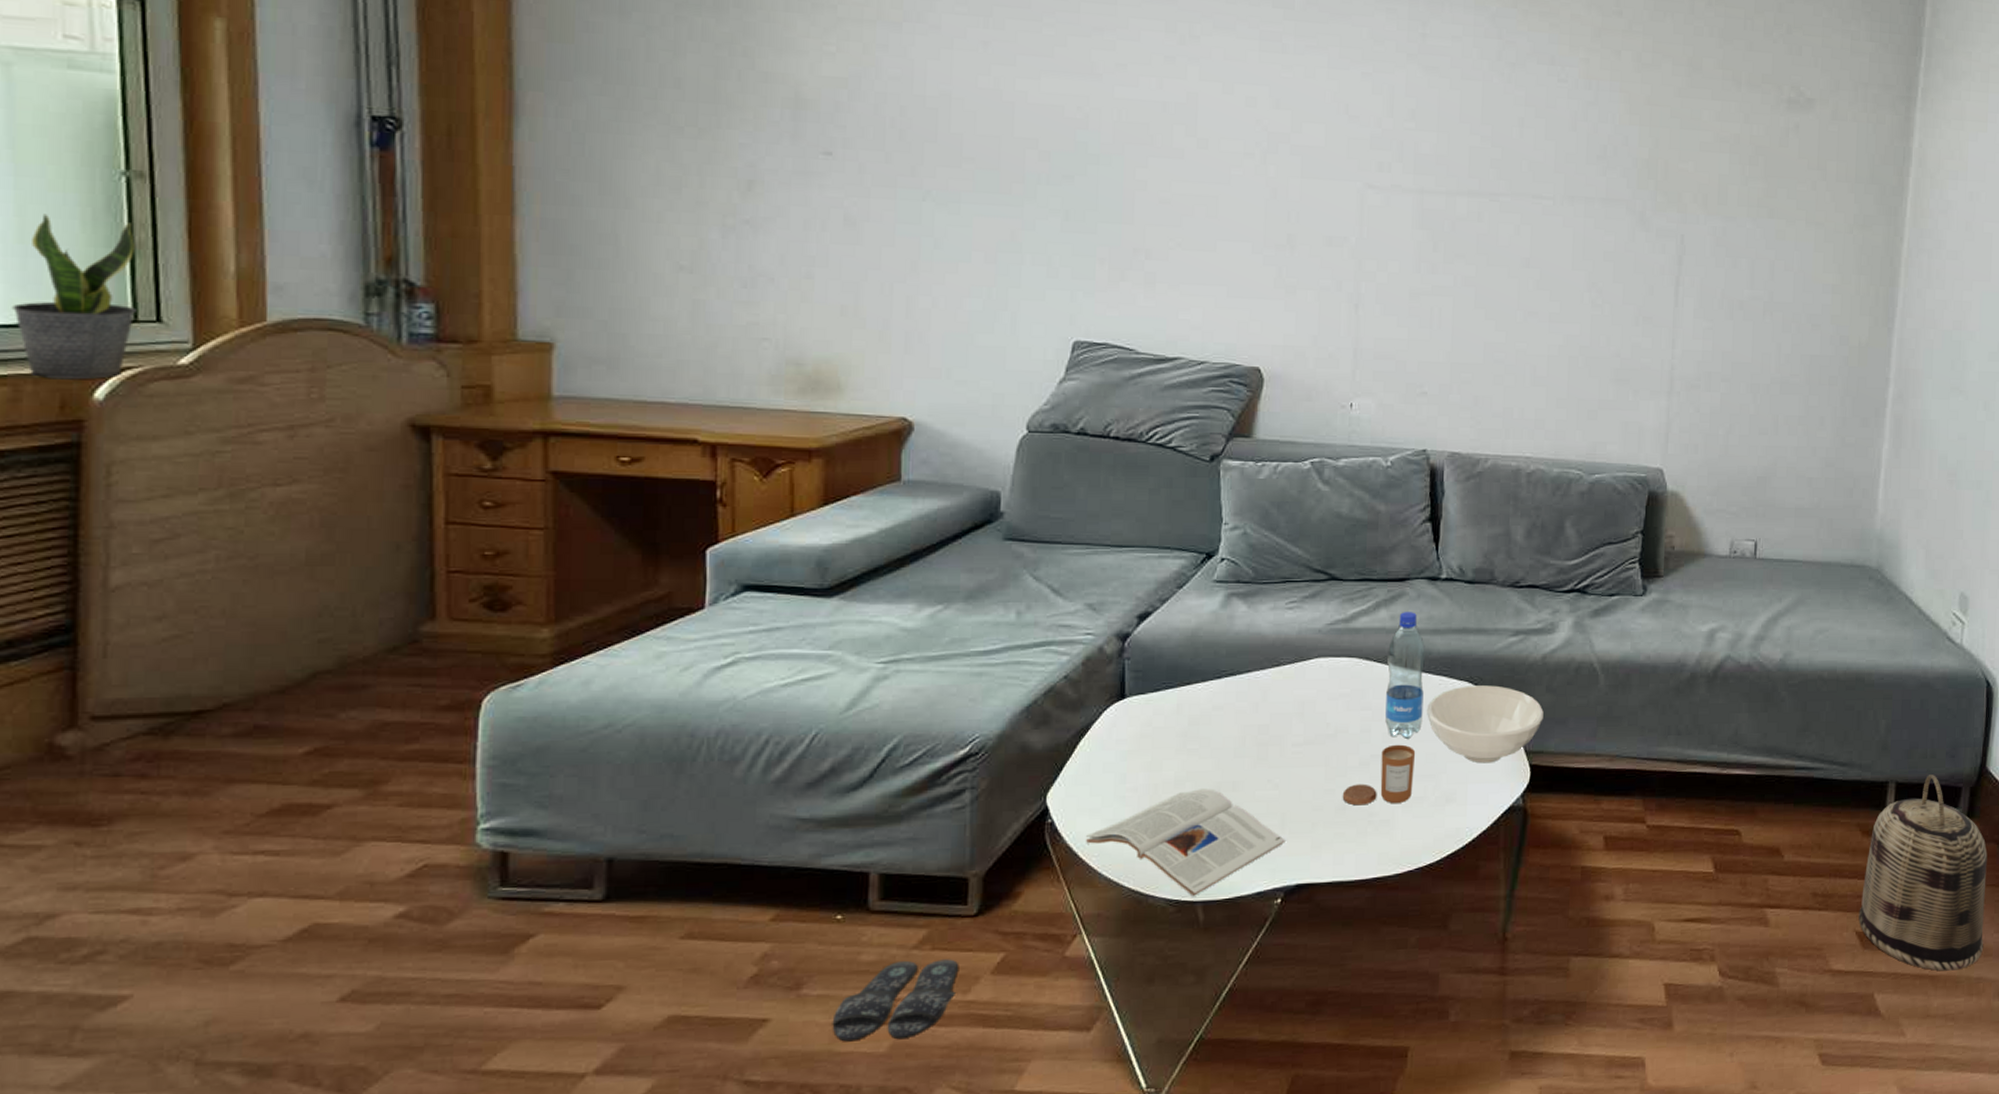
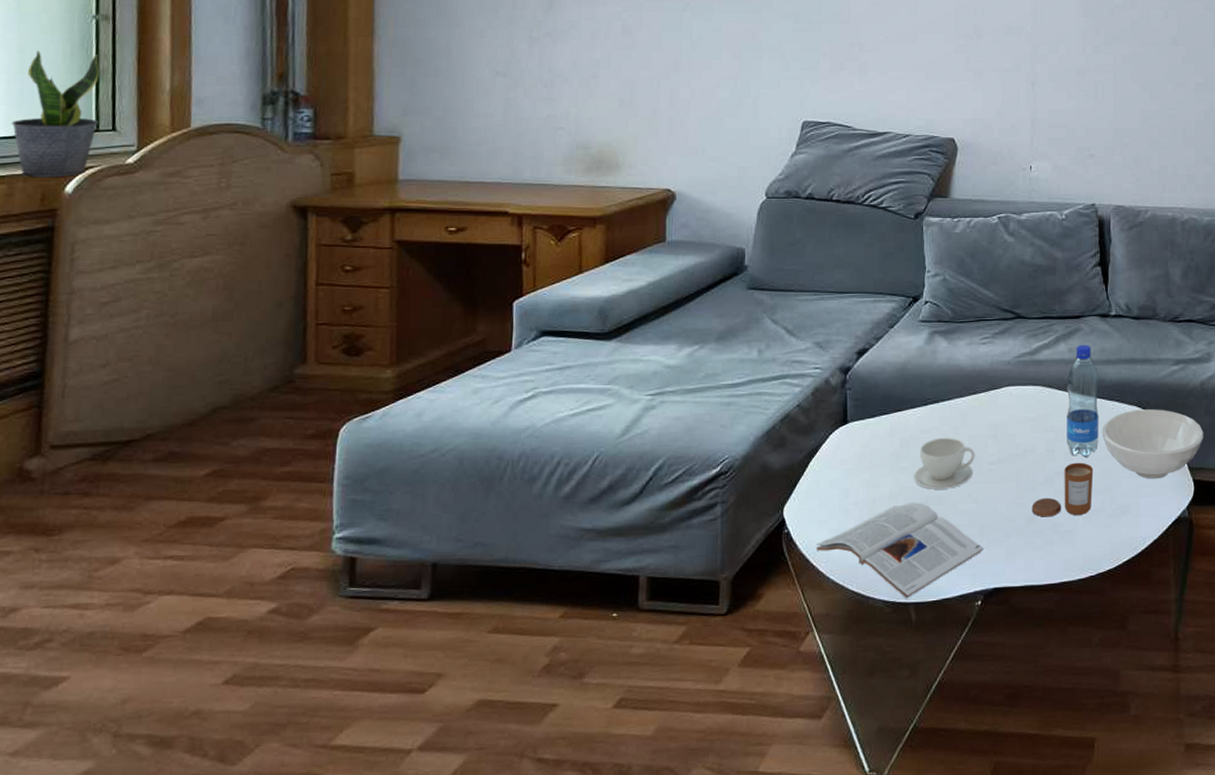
slippers: present [832,959,958,1042] -> none [608,653,711,725]
teacup: none [1204,715,1278,774] -> present [914,437,975,490]

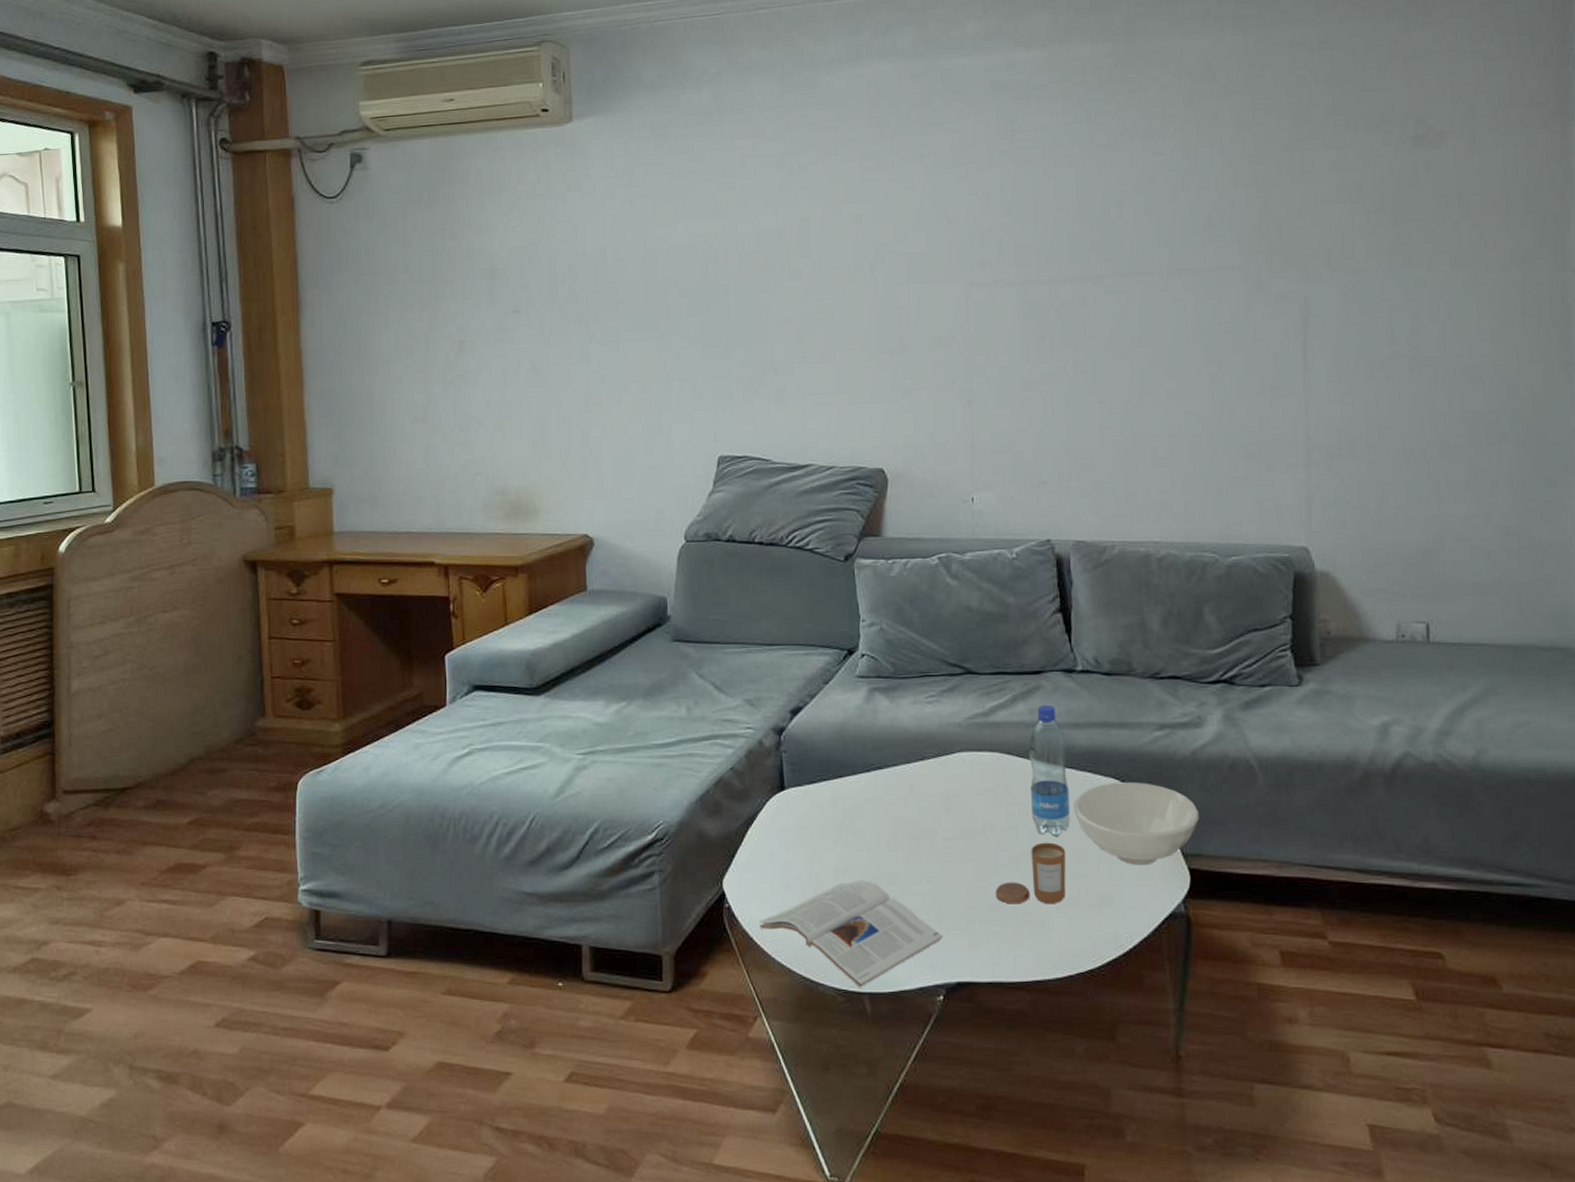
potted plant: present [11,50,100,178] -> none [14,418,81,539]
teacup: present [914,437,975,490] -> none [860,808,928,867]

